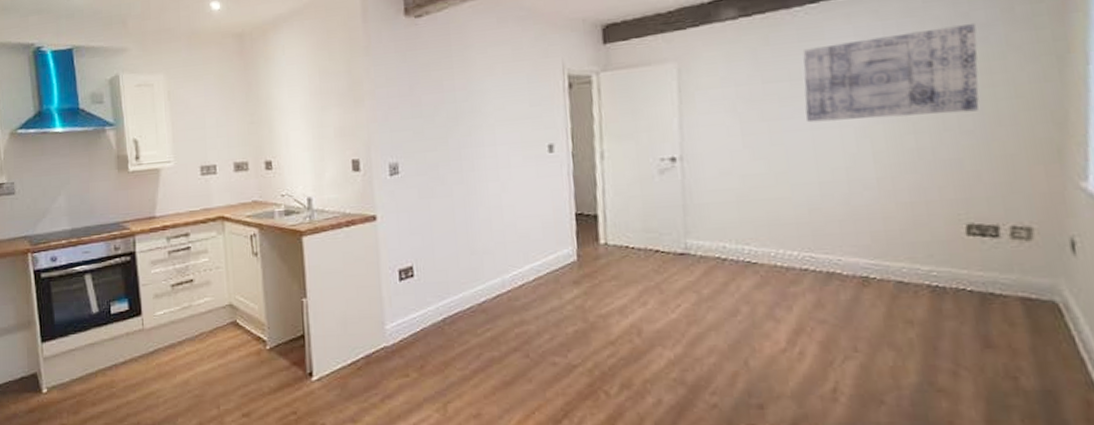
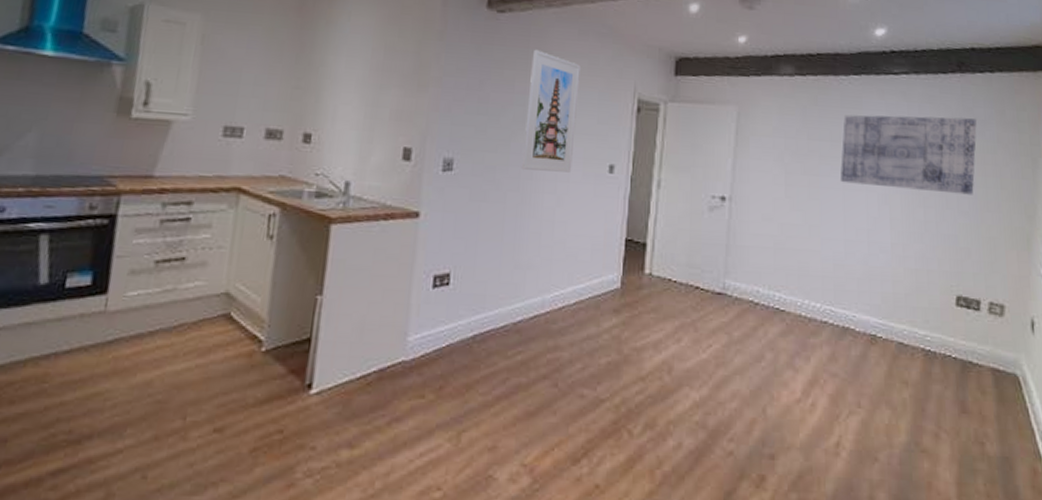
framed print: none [455,46,511,162] -> present [521,49,581,173]

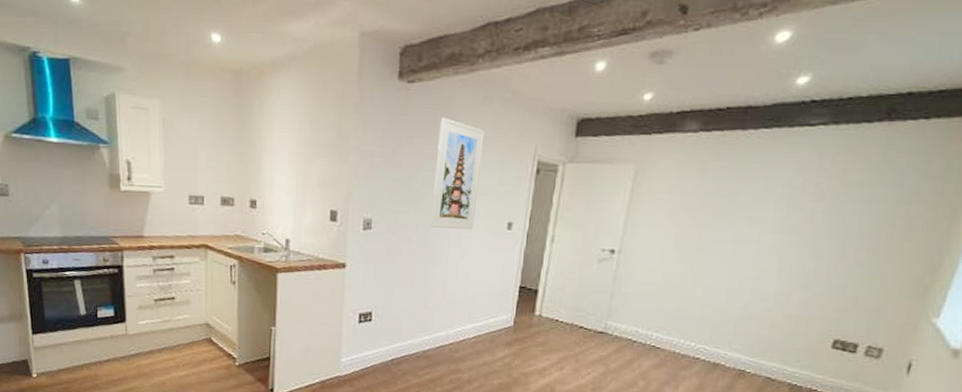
wall art: present [840,114,977,195] -> none [733,168,896,247]

